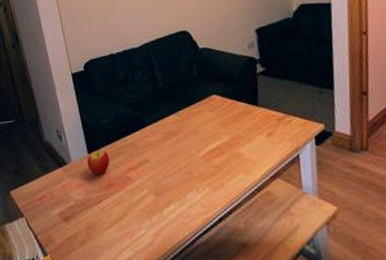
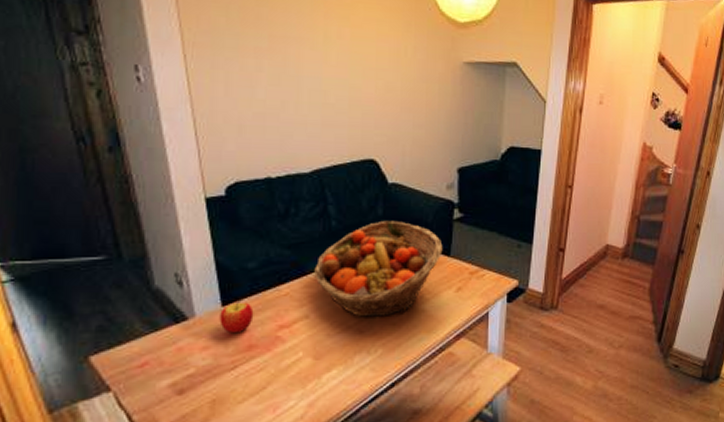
fruit basket: none [150,78,251,162] -> present [314,220,443,318]

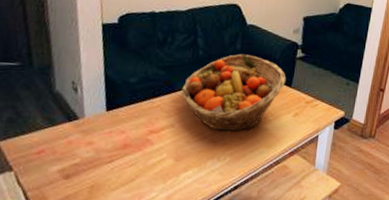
apple: present [219,298,254,334] -> none [103,106,131,134]

